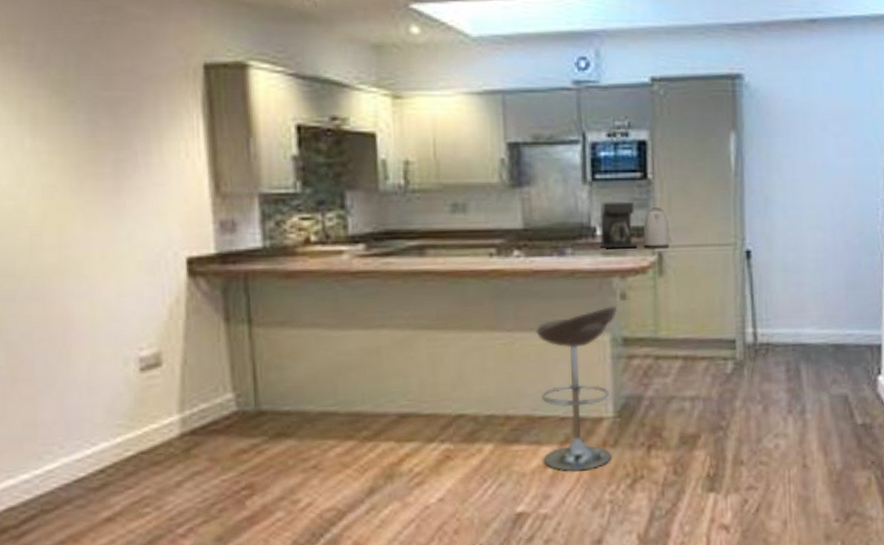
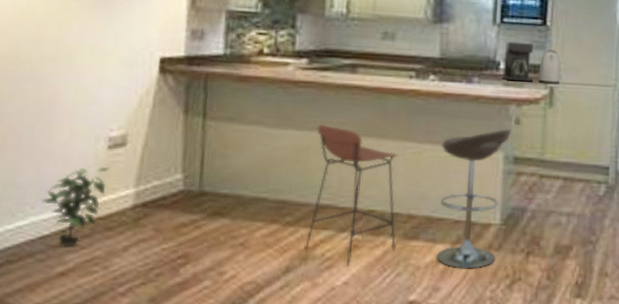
potted plant: none [69,392,146,487] -> present [41,166,110,245]
bar stool: none [386,319,496,481] -> present [304,123,398,266]

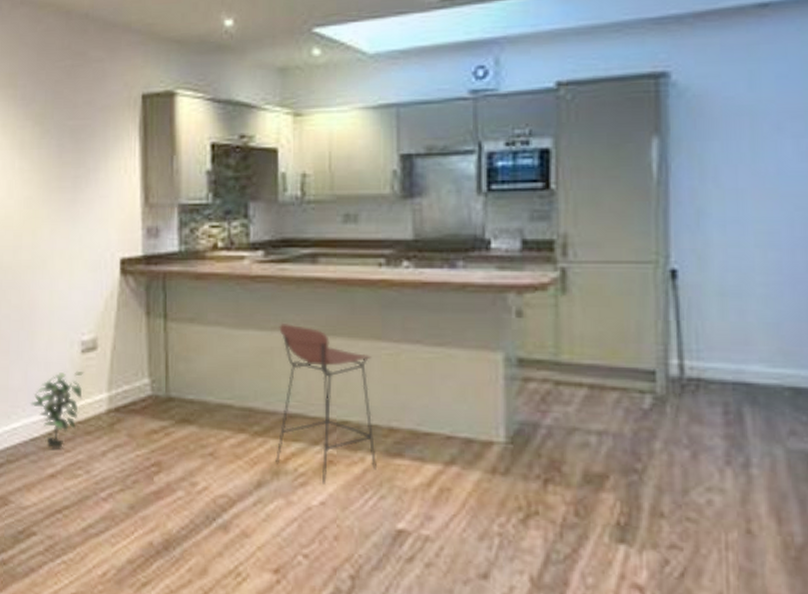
bar stool: present [437,128,512,269] -> none [424,322,513,497]
coffee maker: present [501,41,533,83] -> none [494,213,536,264]
kettle: present [538,49,561,85] -> none [544,220,575,265]

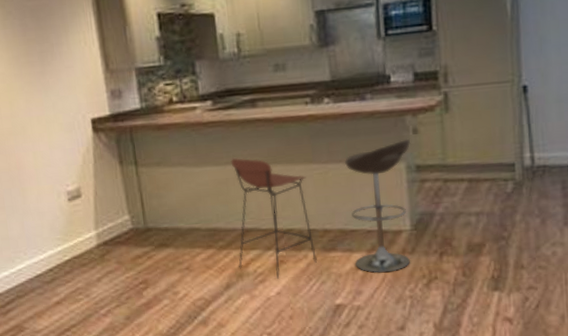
potted plant: present [29,370,84,448] -> none [29,216,75,281]
bar stool: none [424,322,513,497] -> present [345,138,411,274]

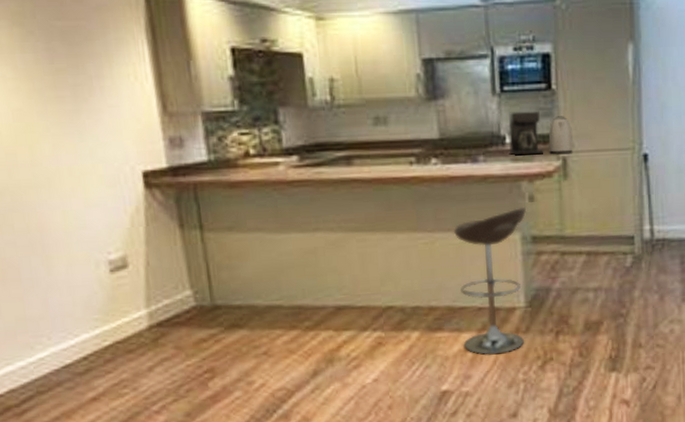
bar stool: present [230,157,318,279] -> none [320,223,422,364]
coffee maker: none [392,51,425,93] -> present [508,111,543,157]
kettle: none [430,54,454,91] -> present [548,116,573,155]

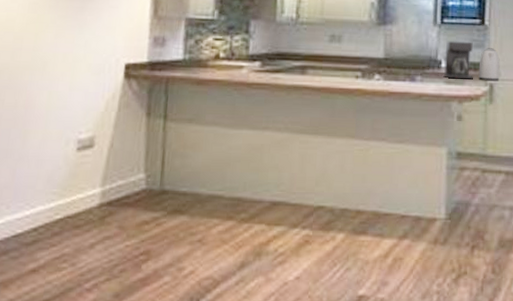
bar stool: present [454,206,527,356] -> none [385,124,454,263]

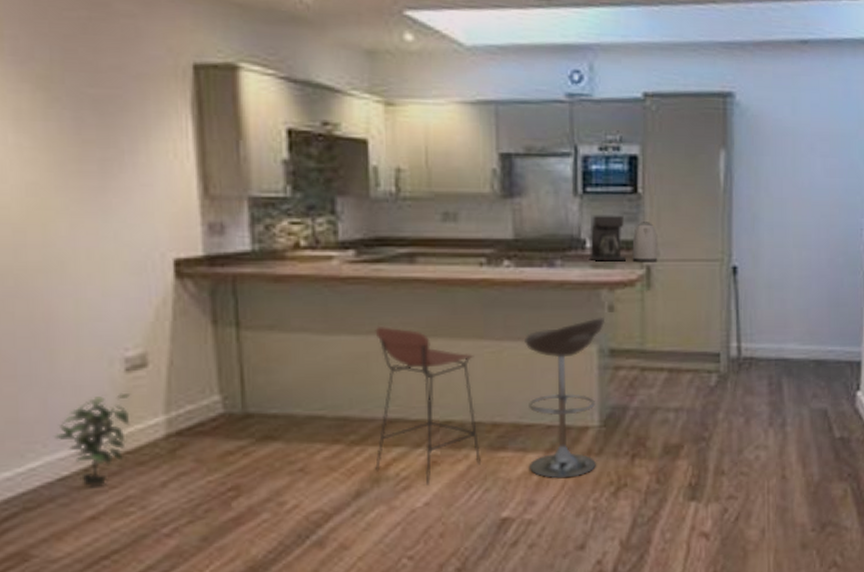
potted plant: none [15,167,78,243] -> present [53,392,131,486]
bar stool: none [258,123,346,261] -> present [375,325,482,485]
bar stool: none [385,124,454,263] -> present [525,316,606,479]

